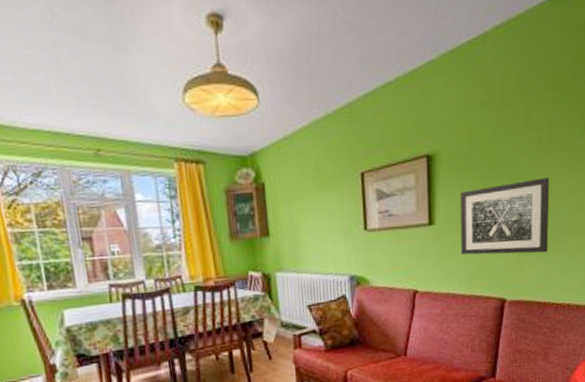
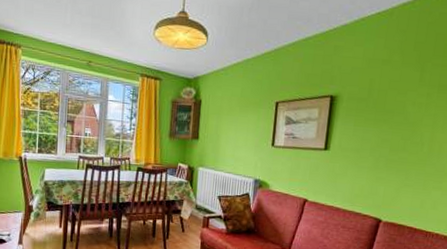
wall art: present [460,178,549,255] -> none [348,126,433,188]

